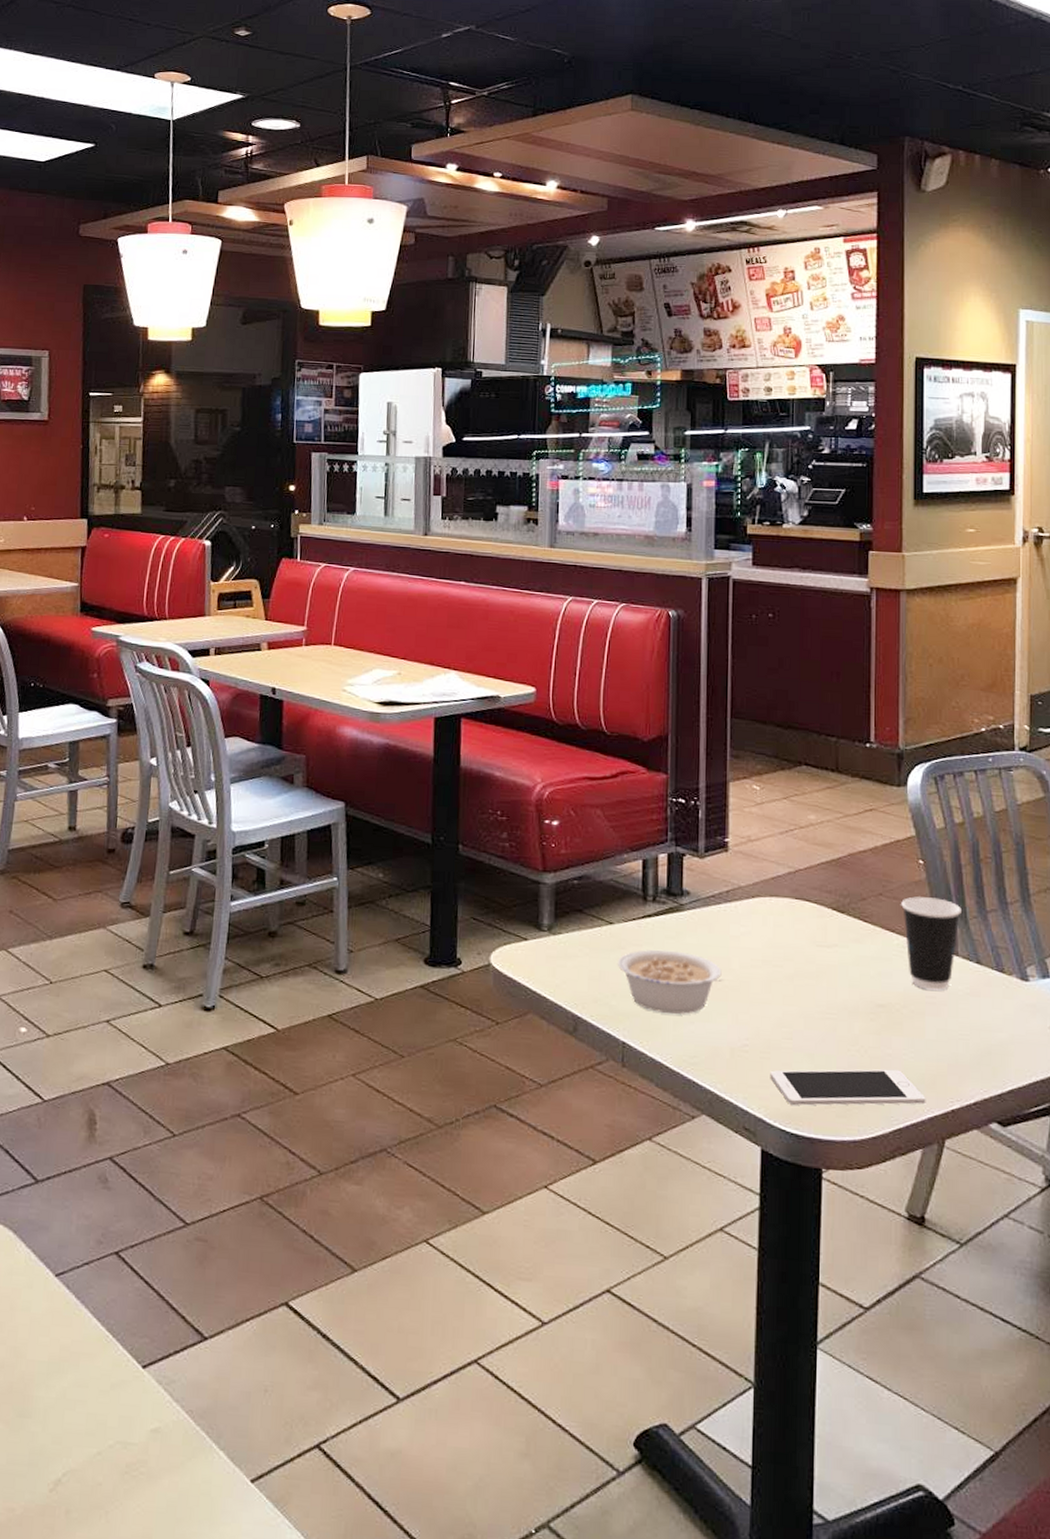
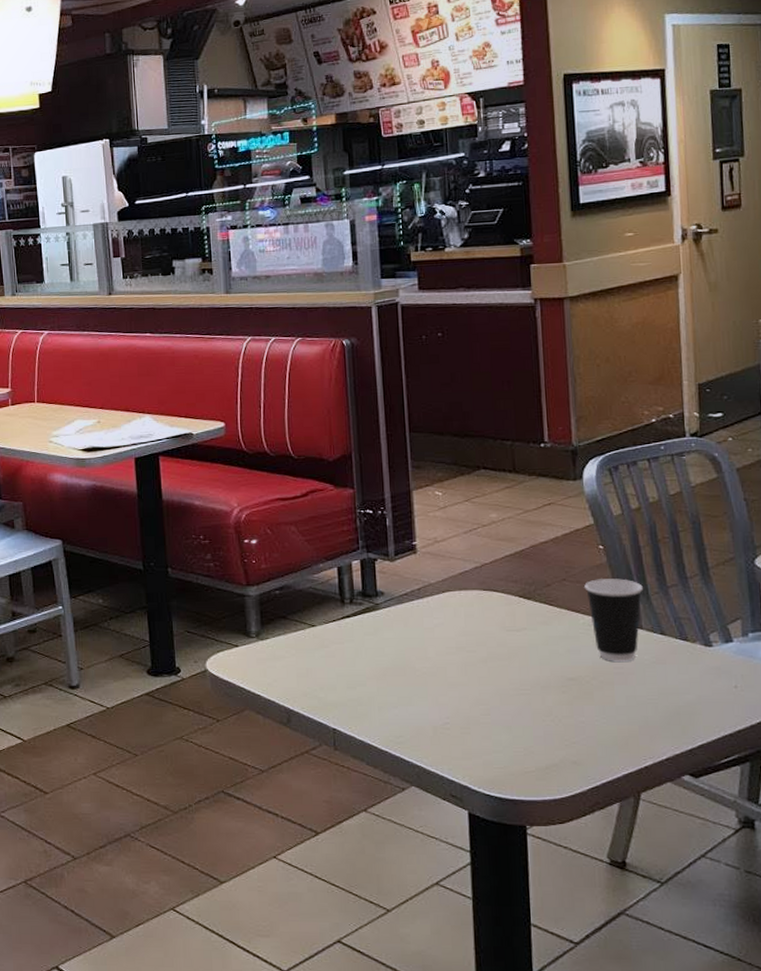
legume: present [617,949,723,1014] -> none [322,645,421,700]
cell phone: present [770,1069,926,1106] -> none [471,735,620,773]

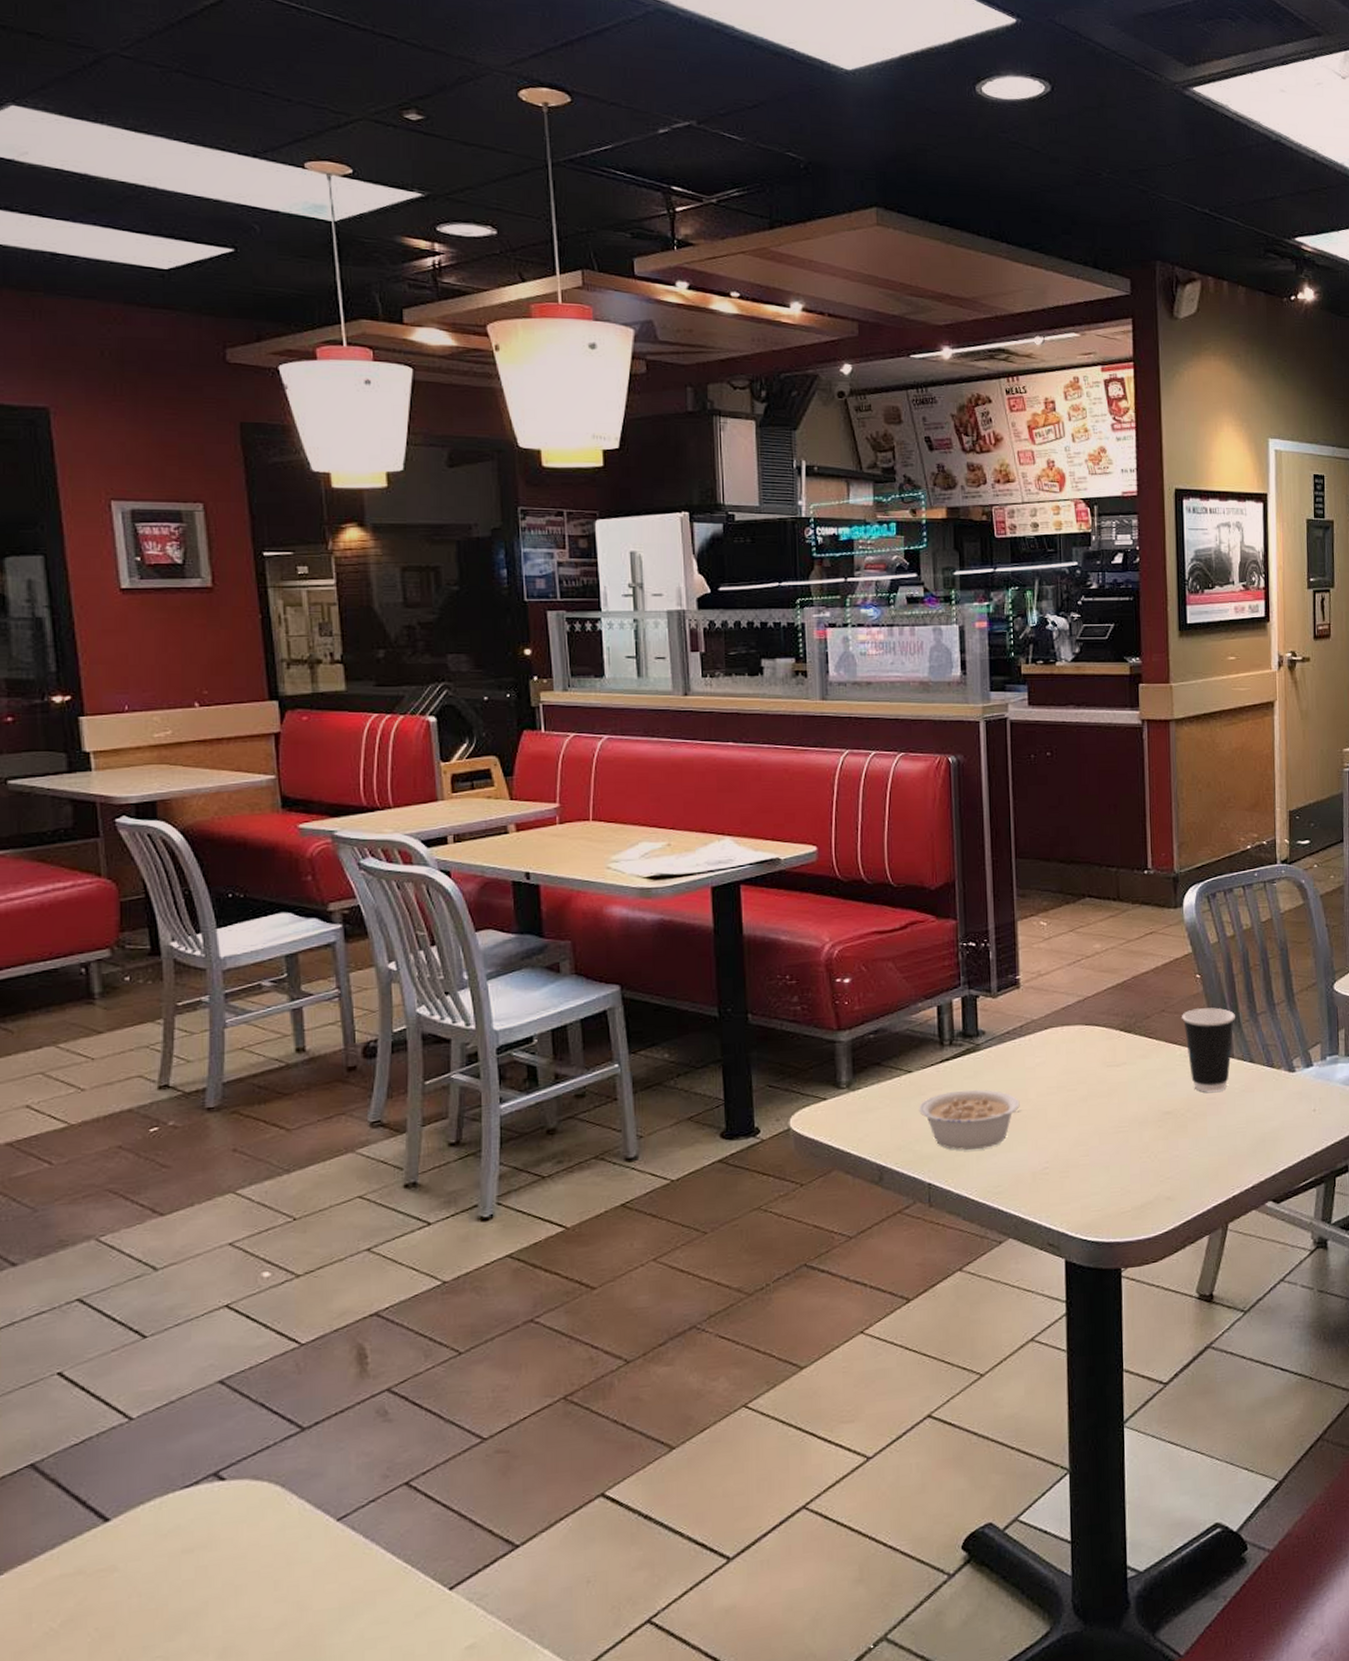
legume: none [322,645,421,700] -> present [918,1089,1021,1150]

